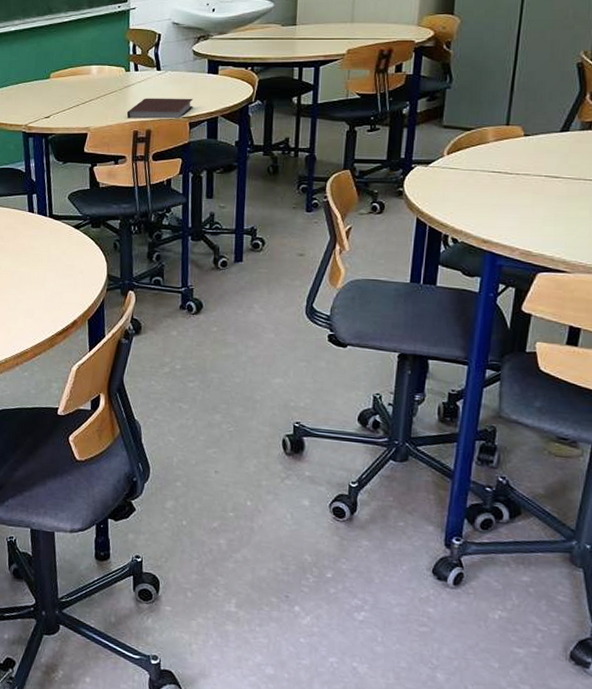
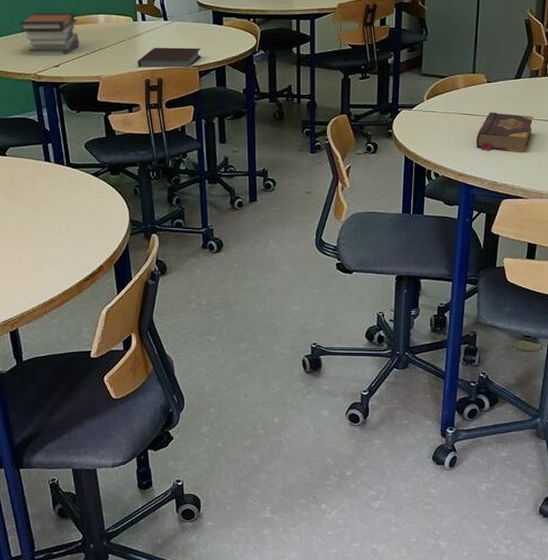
book stack: none [16,64,71,108] -> present [20,12,80,56]
book: none [506,170,584,218] -> present [475,112,534,152]

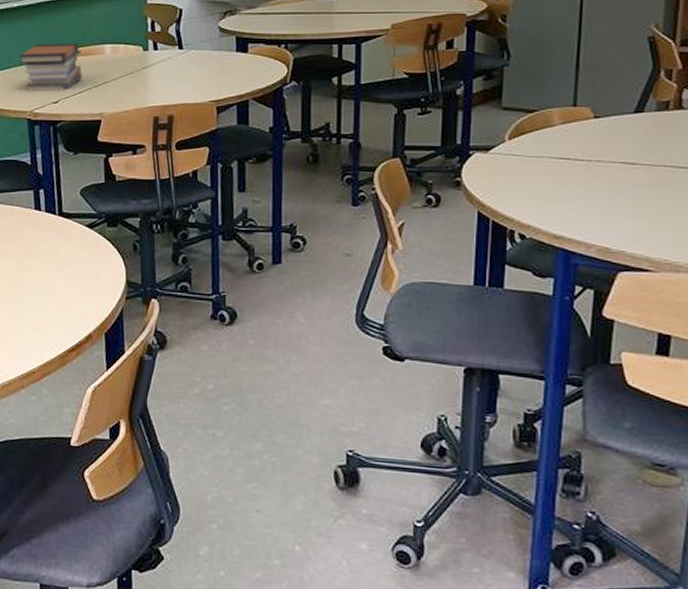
notebook: present [137,47,202,68] -> none [145,79,221,103]
book: present [475,112,534,152] -> none [578,156,663,210]

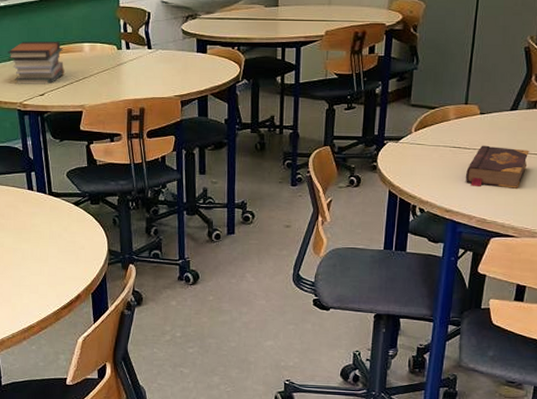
book: none [578,156,663,210] -> present [465,145,529,189]

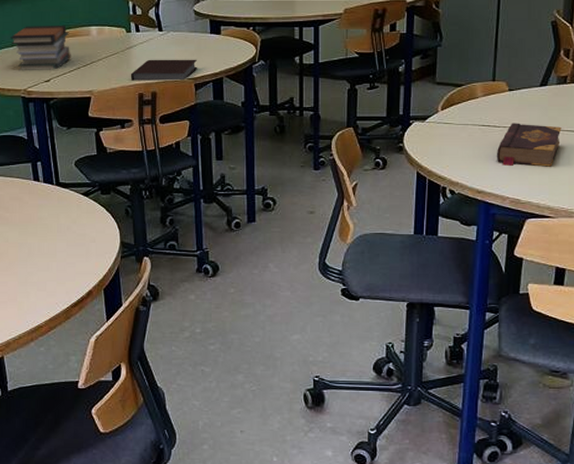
notebook: none [120,76,184,97] -> present [130,59,198,81]

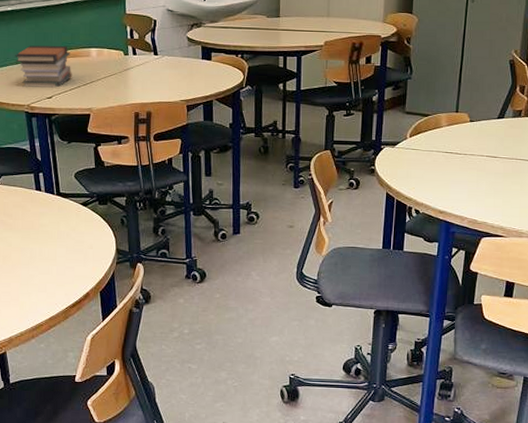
notebook: present [130,59,198,81] -> none [127,81,190,102]
book: present [496,123,562,167] -> none [457,151,515,192]

